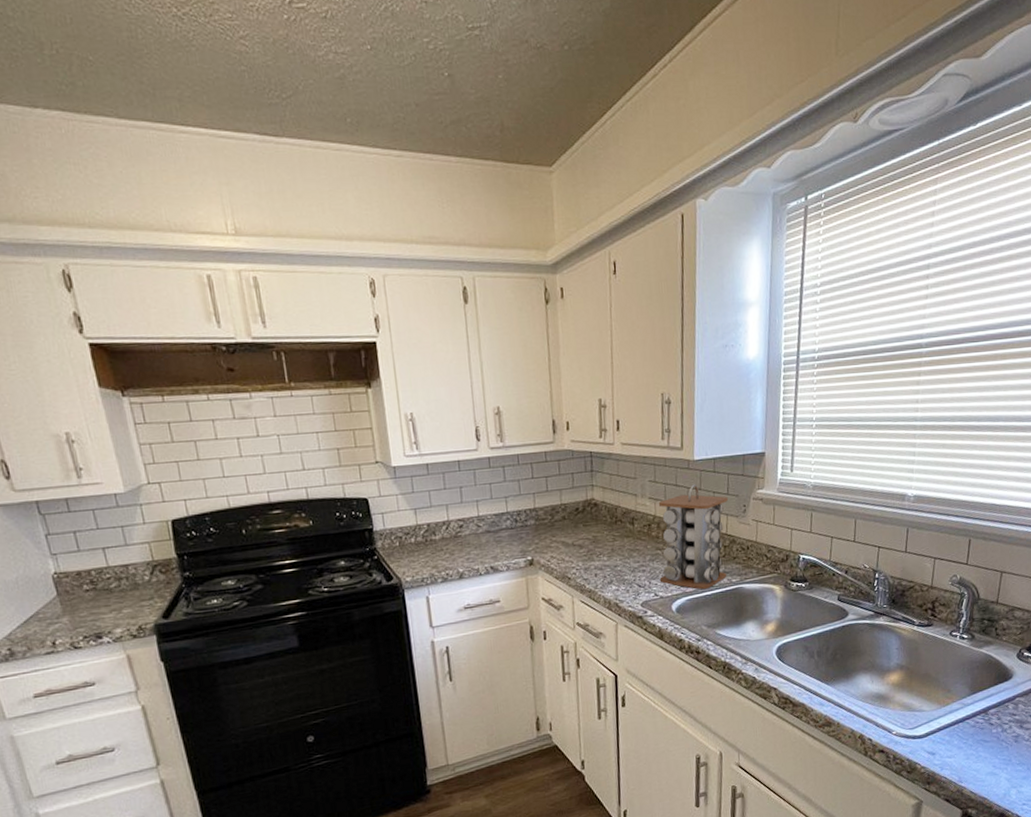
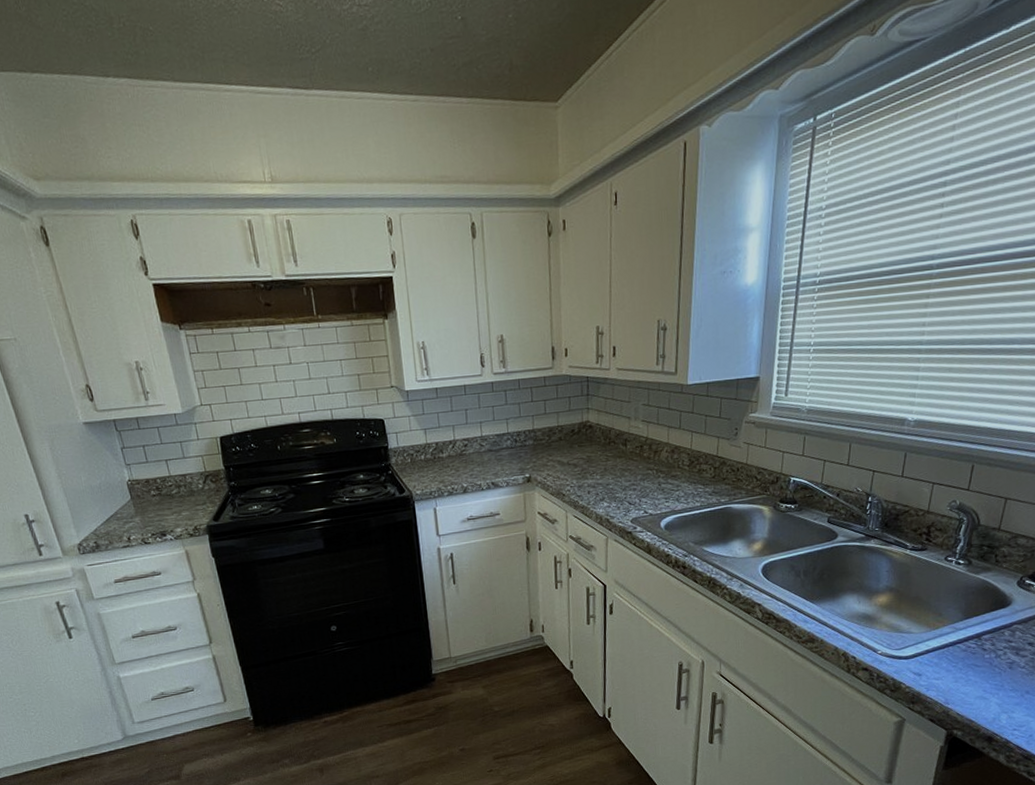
spice rack: present [658,484,728,590] -> none [649,408,720,509]

